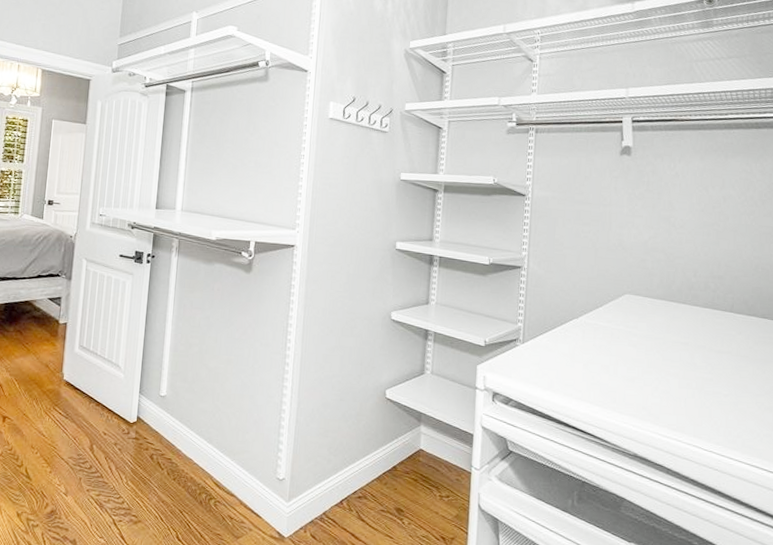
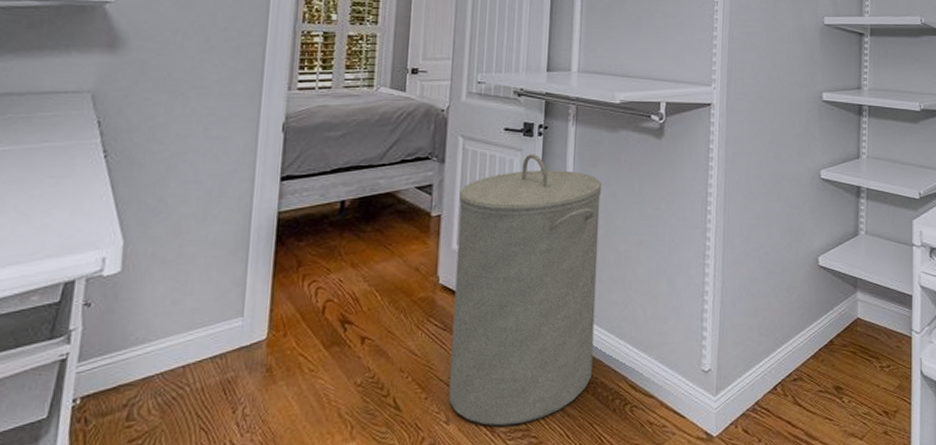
laundry hamper: none [68,278,198,504] -> present [448,154,602,426]

